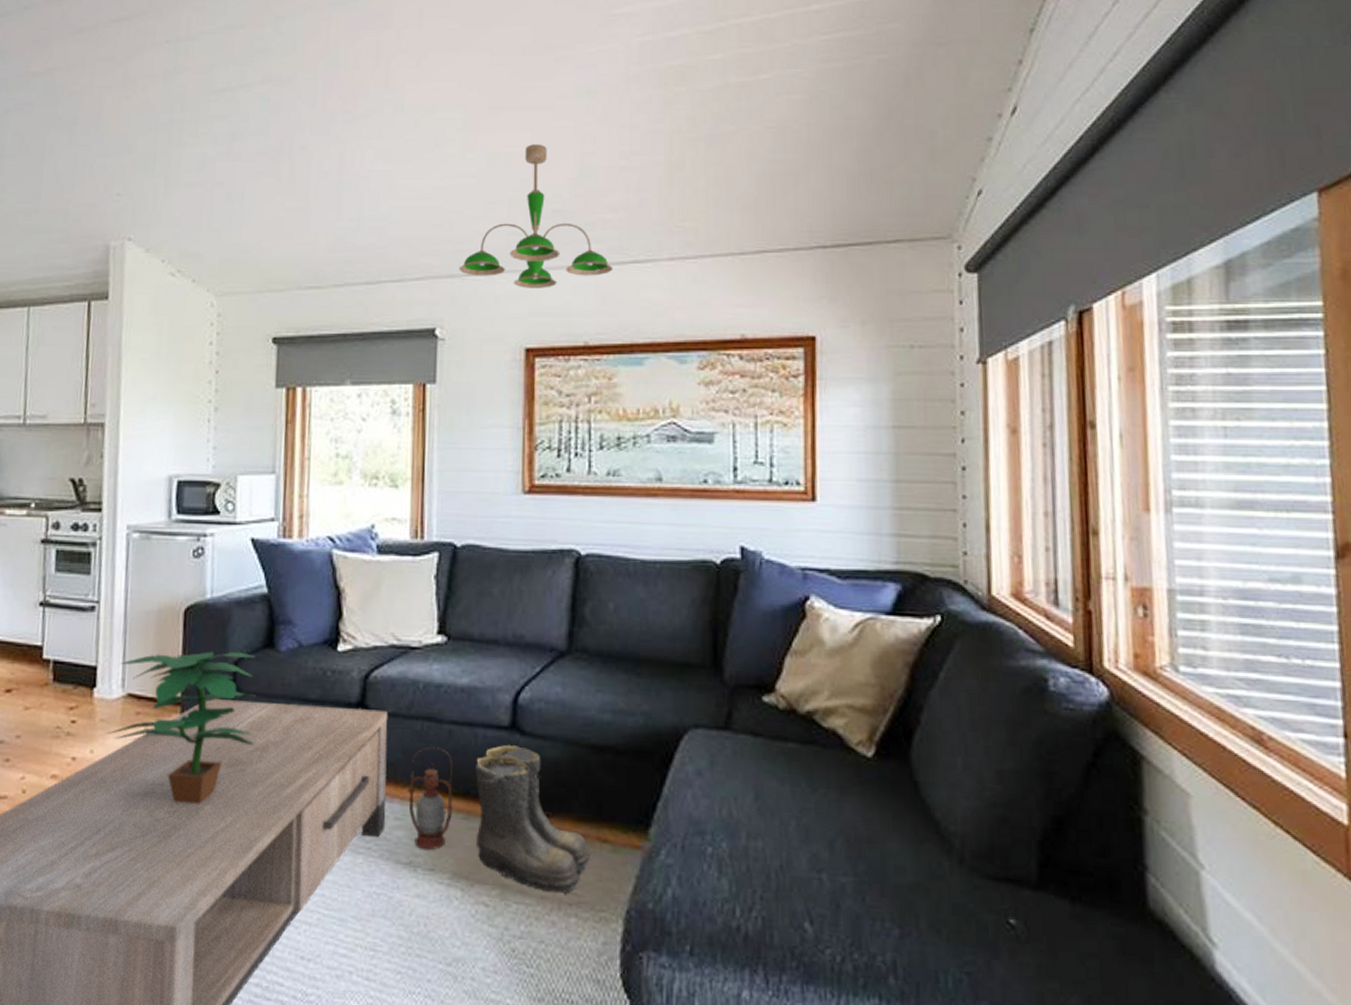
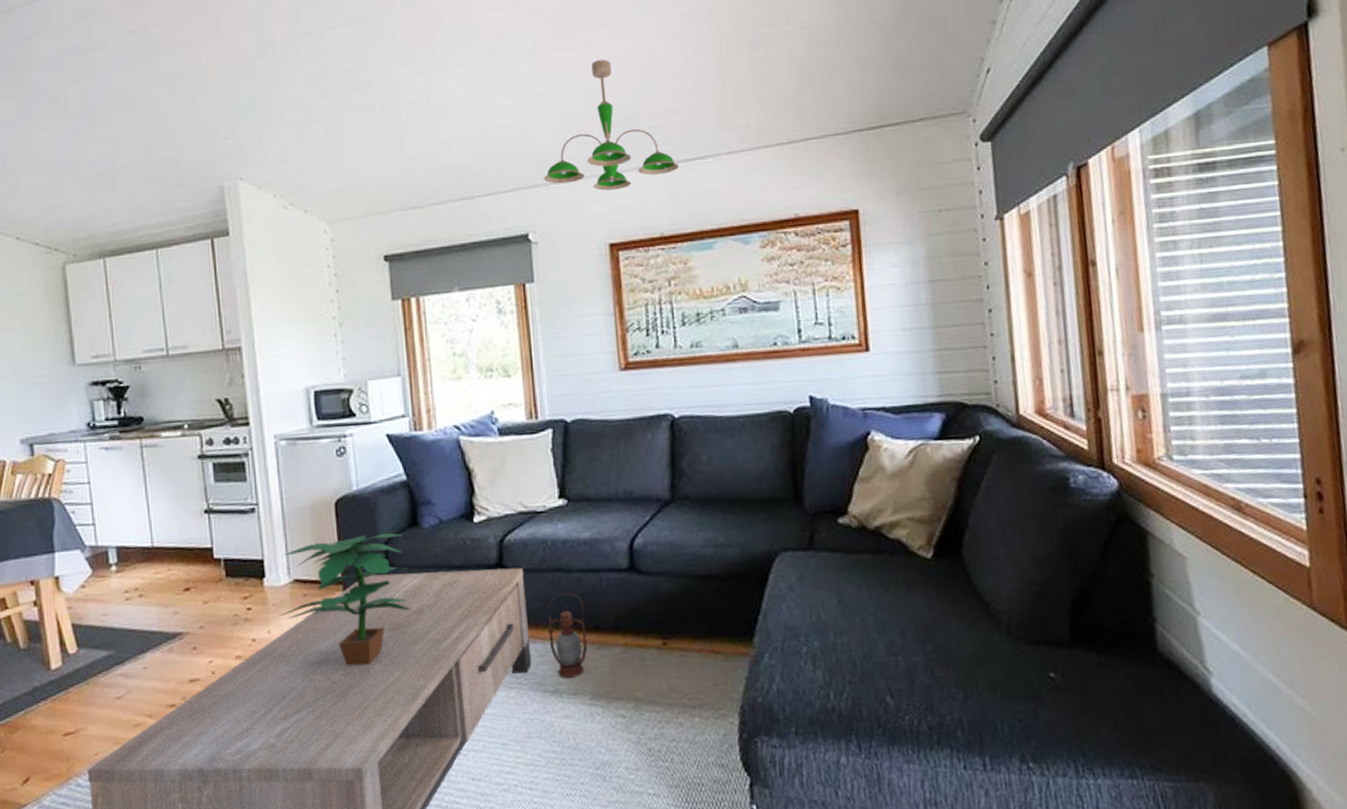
boots: present [476,745,592,894] -> none [603,584,707,700]

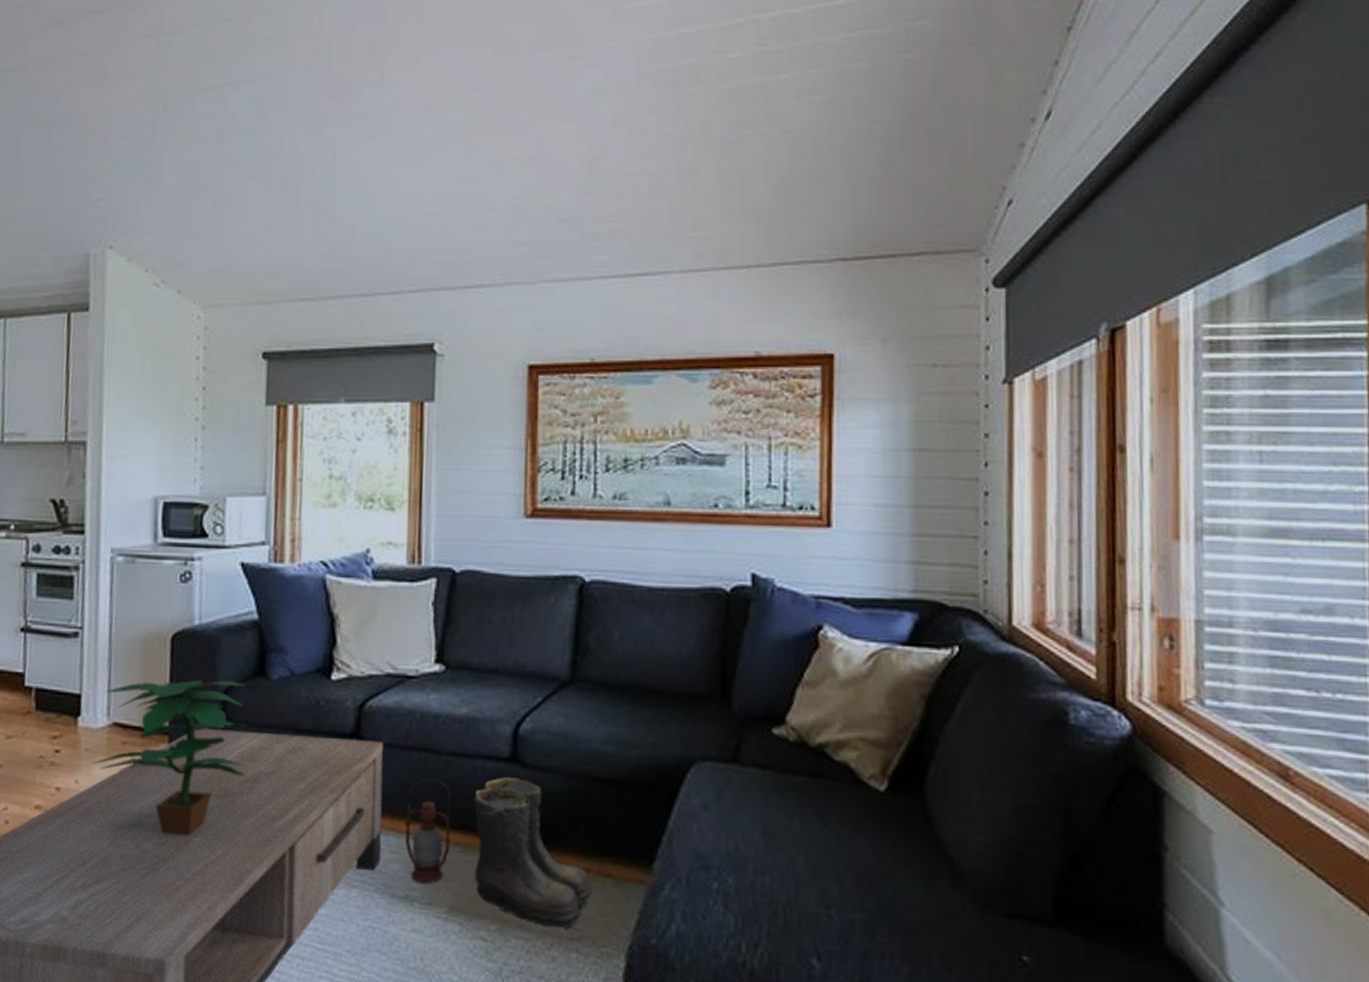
ceiling light fixture: present [543,59,680,191] -> none [458,148,622,302]
boots: none [603,584,707,700] -> present [474,777,594,929]

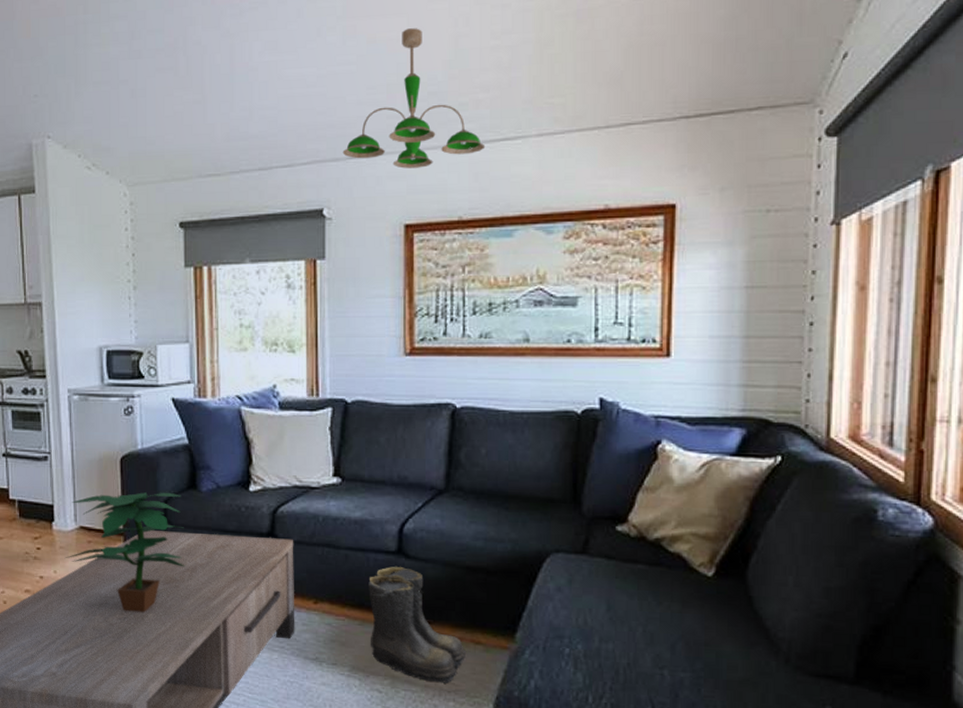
lantern: present [405,778,451,885] -> none [313,568,350,650]
ceiling light fixture: none [458,148,622,302] -> present [342,28,486,169]

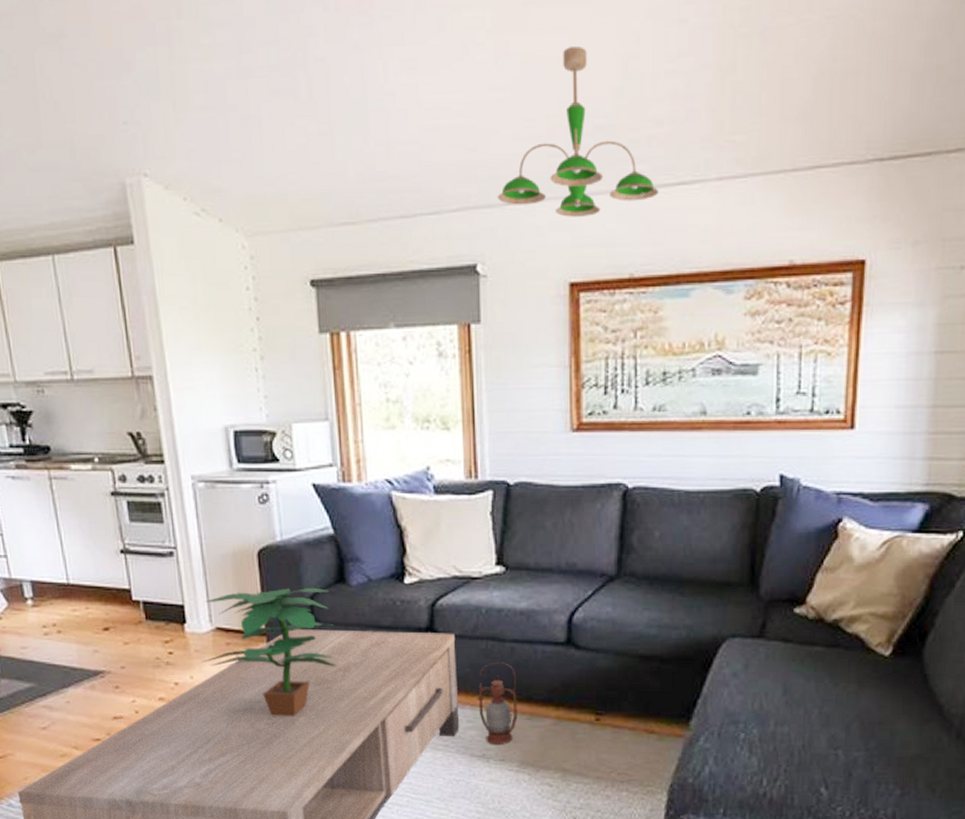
lantern: none [313,568,350,650] -> present [478,661,518,746]
boots: present [368,567,467,684] -> none [536,658,640,774]

